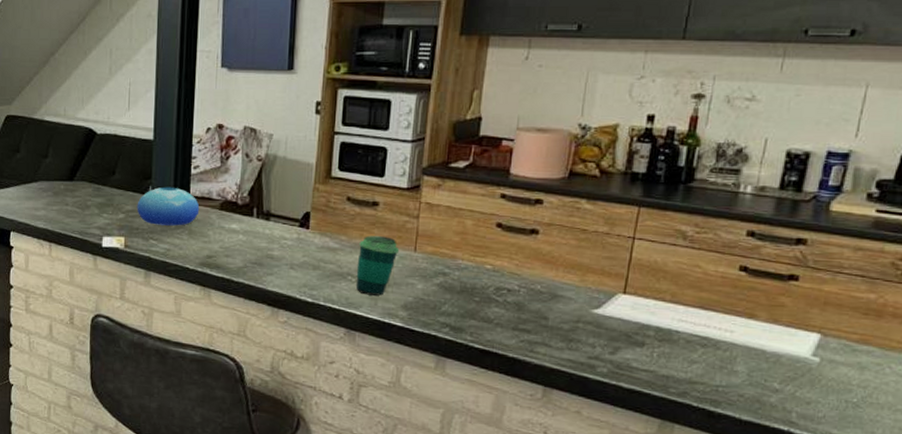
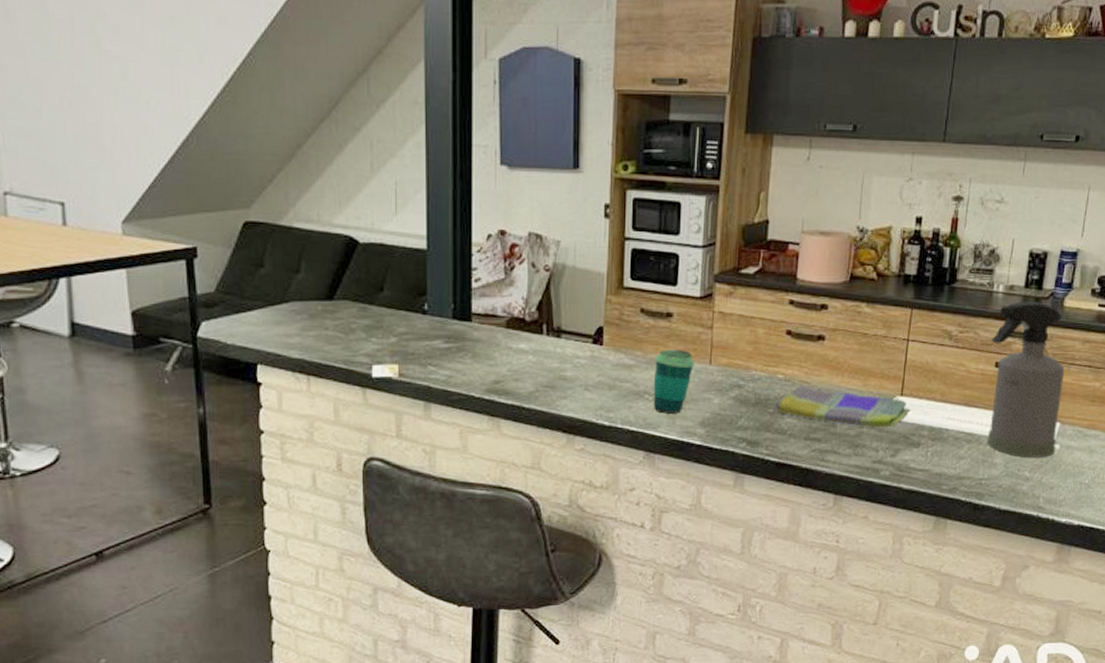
bowl: present [137,186,200,226] -> none [411,303,484,348]
dish towel: none [482,276,635,325] -> present [775,385,911,428]
spray bottle: none [726,203,830,370] -> present [987,300,1065,458]

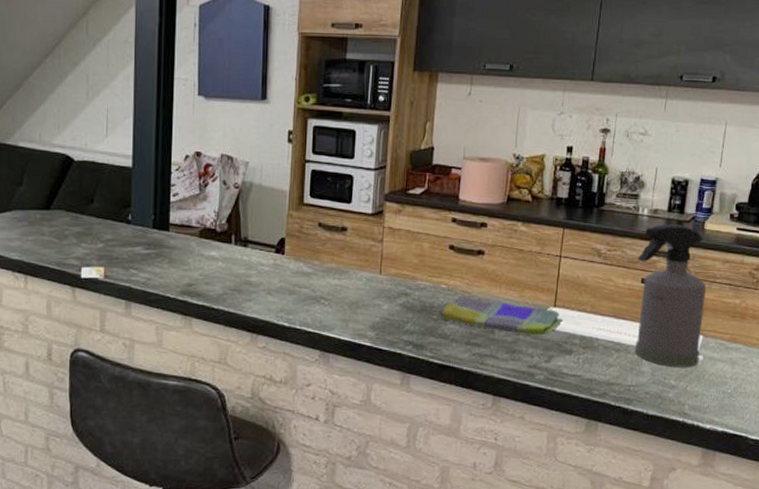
cup: present [653,350,695,414] -> none [328,260,367,317]

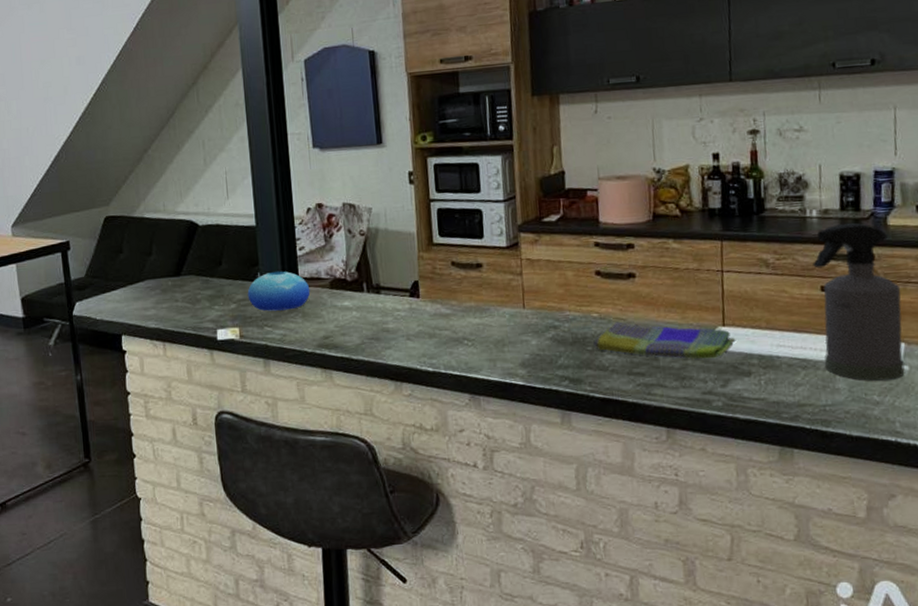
bowl: none [116,214,180,254] -> present [247,271,310,311]

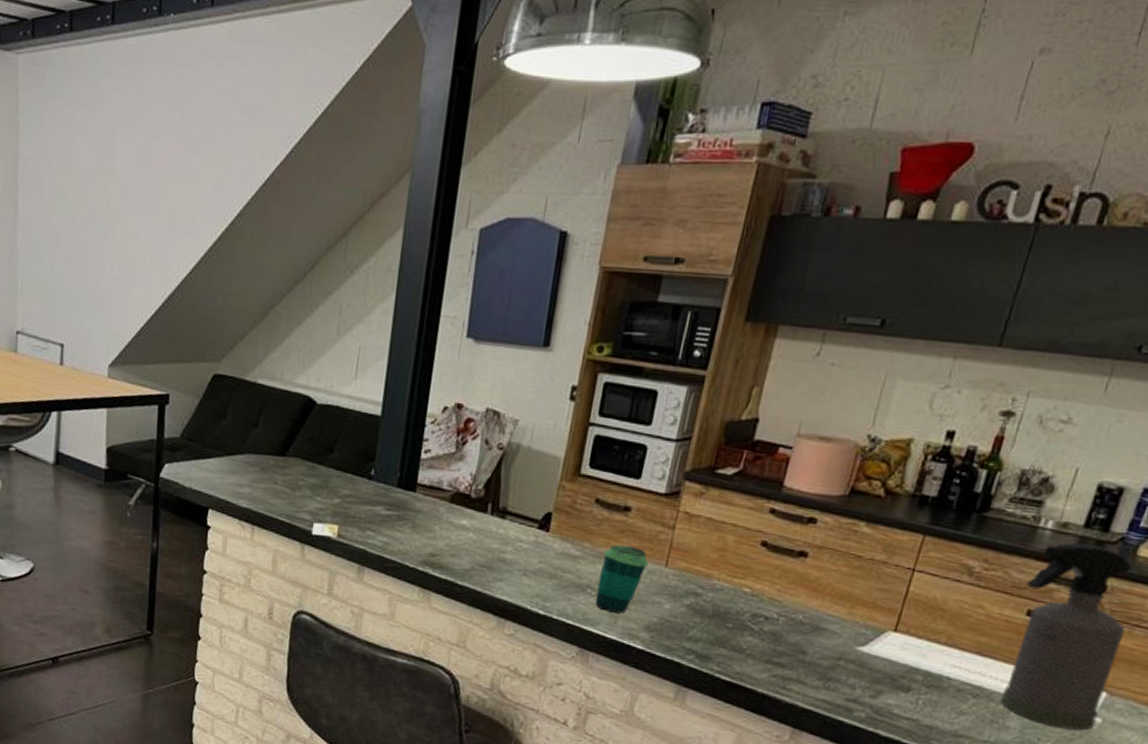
bowl: present [247,271,310,311] -> none [355,471,427,517]
cup: none [470,296,509,357] -> present [594,544,649,613]
dish towel: present [593,321,736,359] -> none [735,602,905,665]

